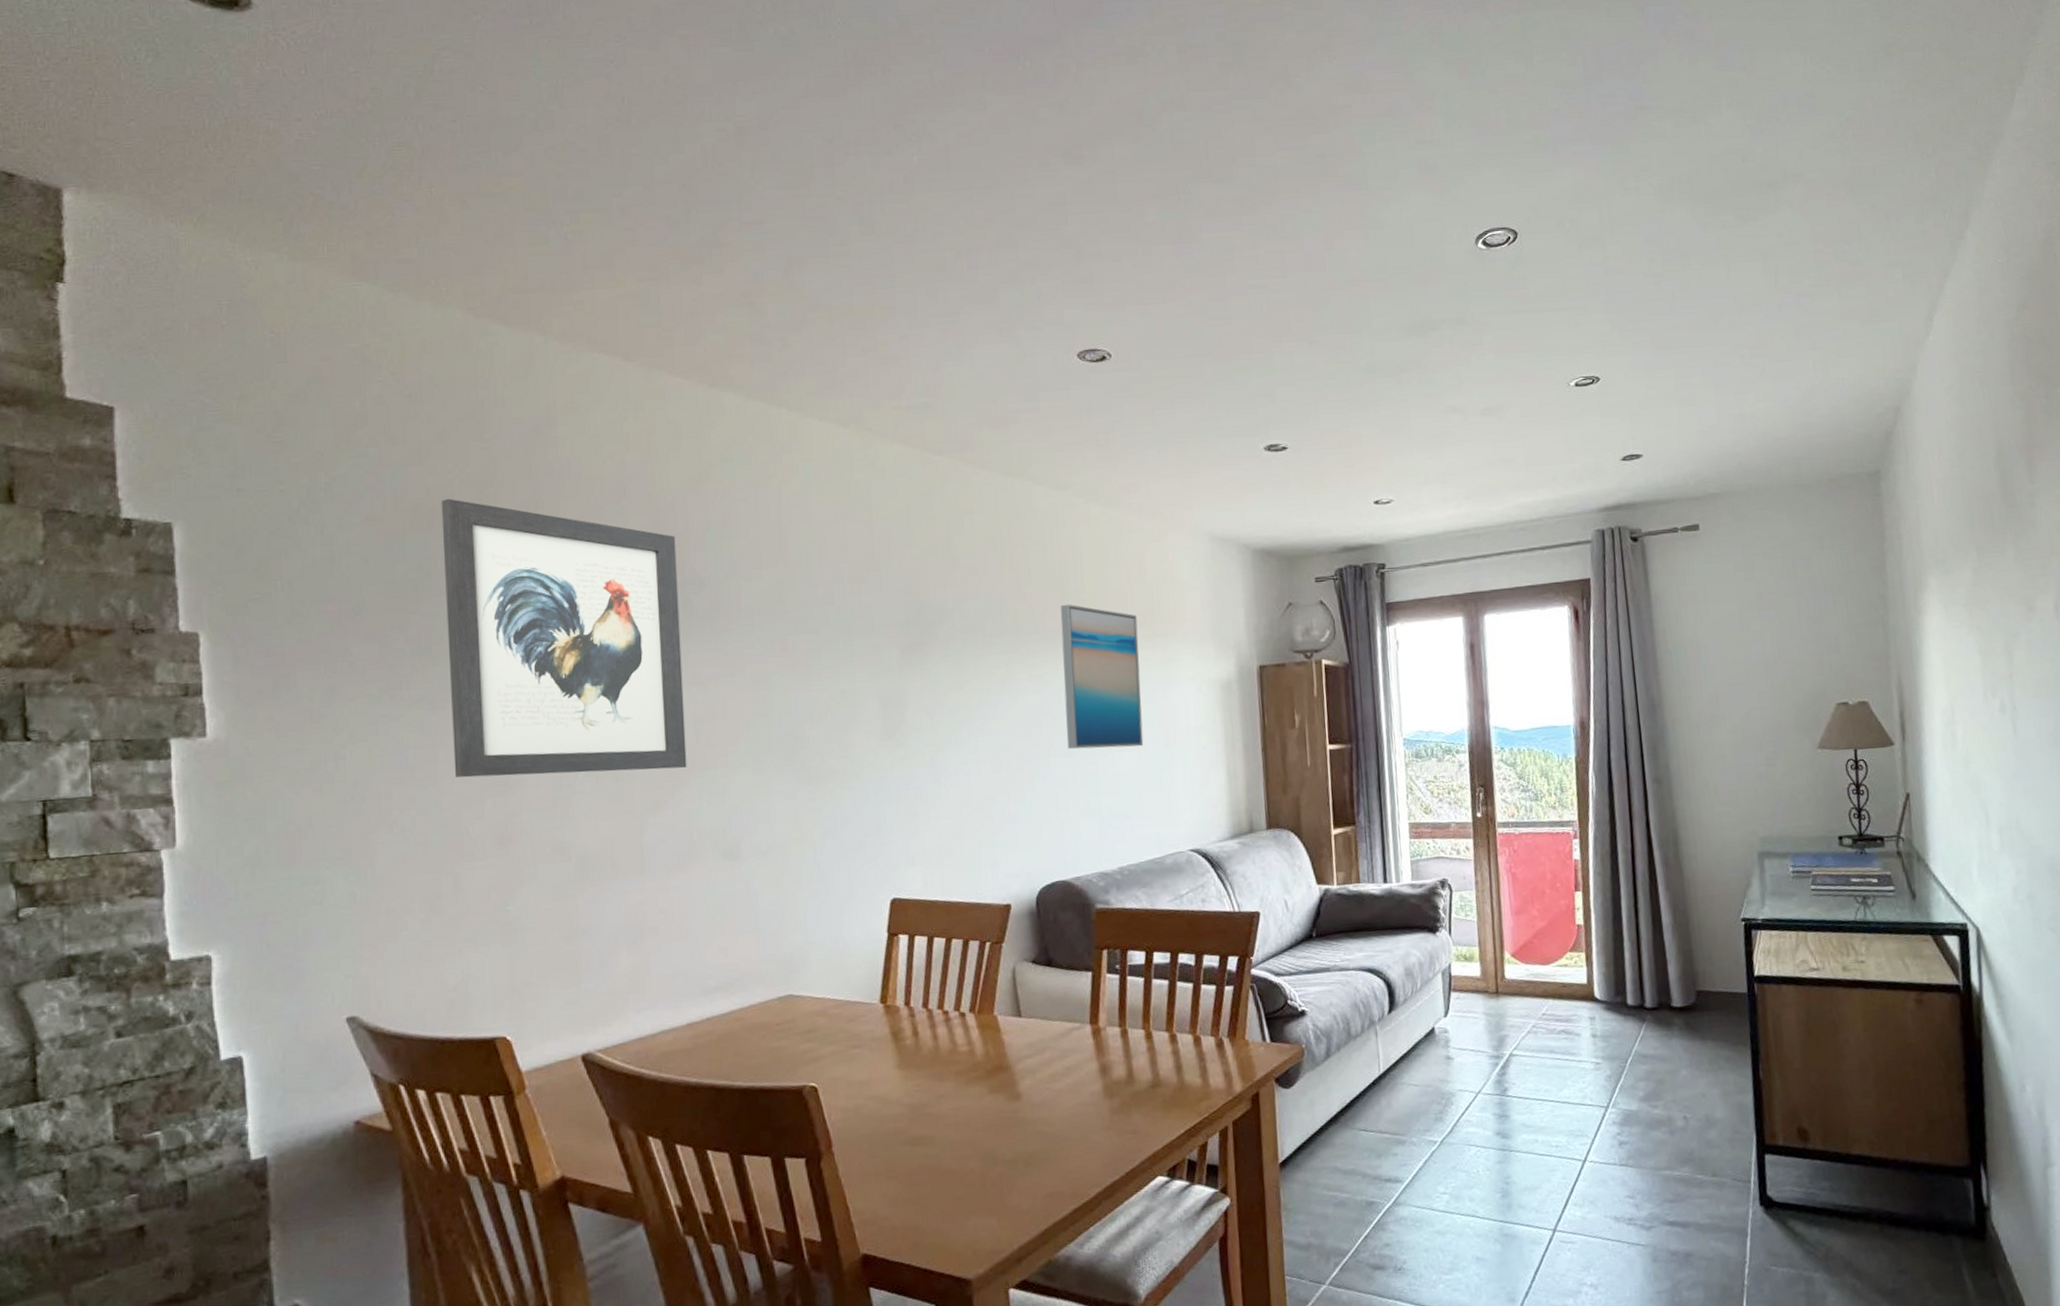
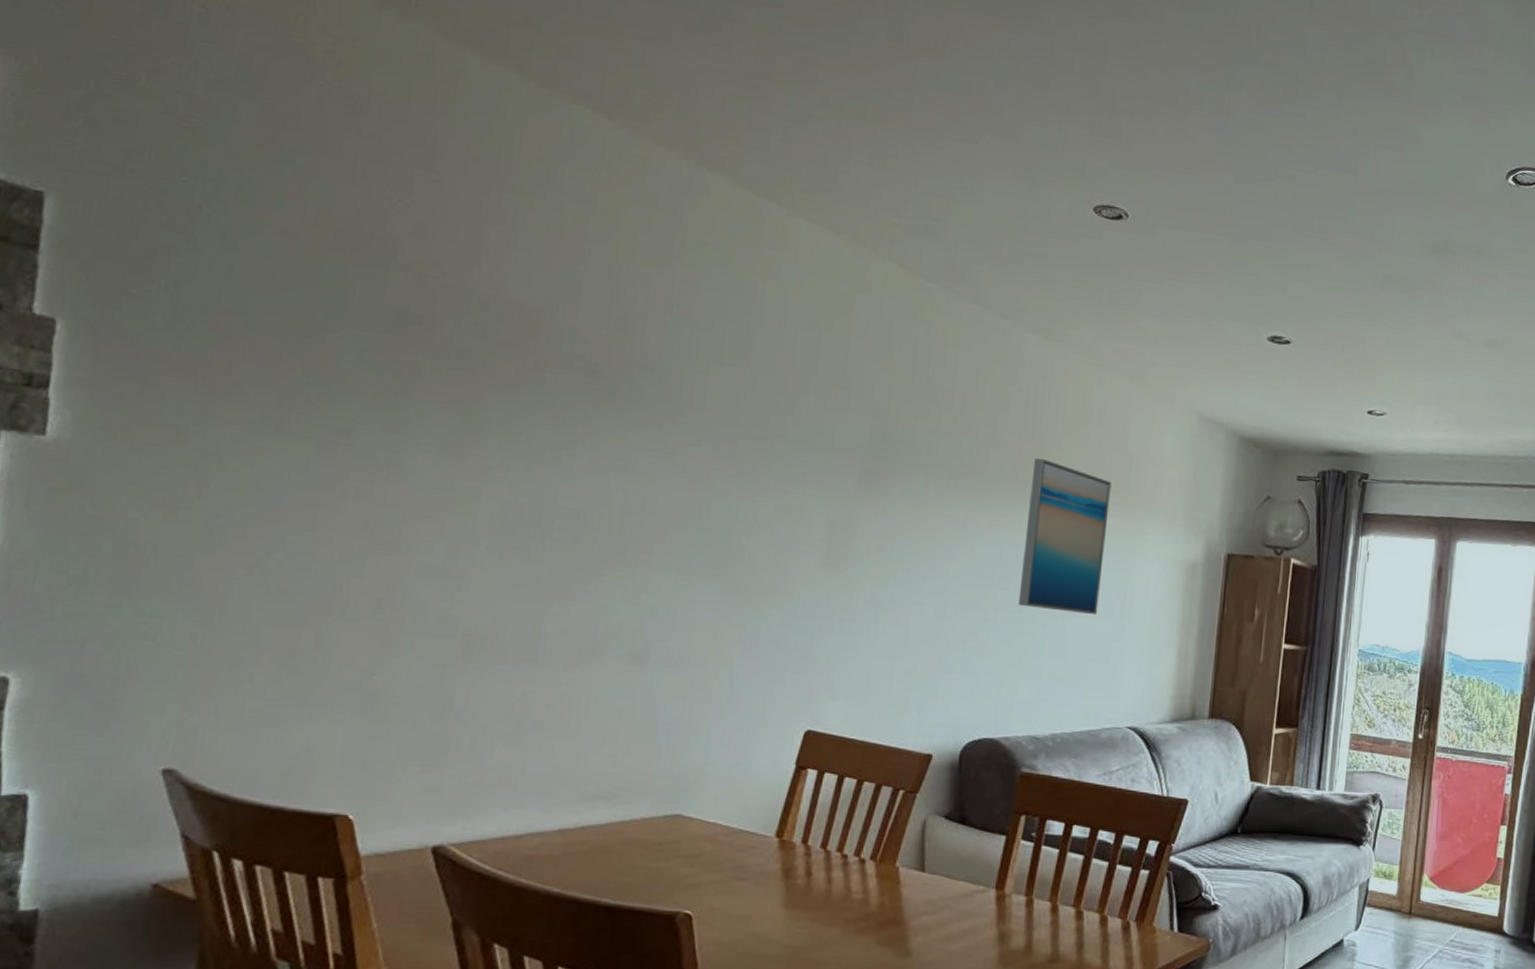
wall art: present [441,498,687,778] -> none [336,225,632,558]

